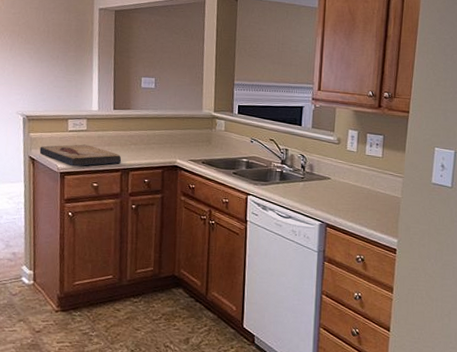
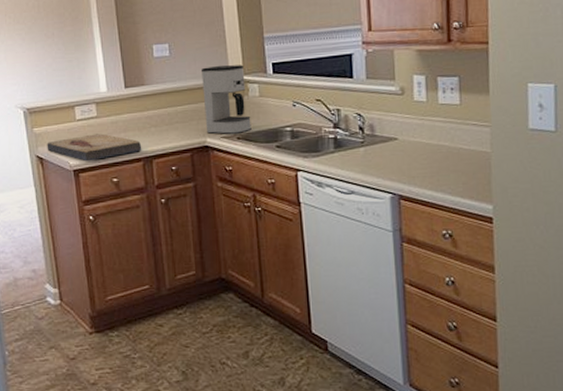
coffee maker: none [177,101,216,160] -> present [200,65,252,135]

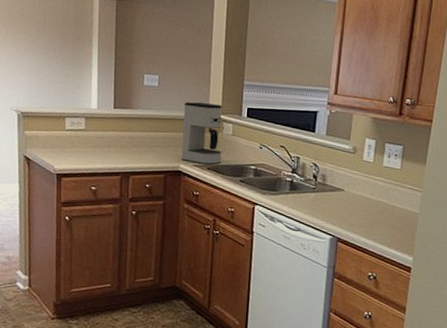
fish fossil: present [47,133,142,162] -> none [35,144,122,168]

